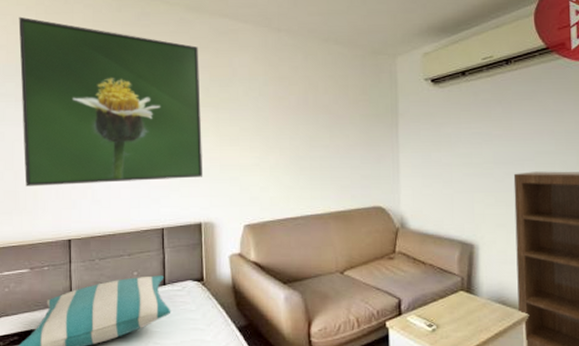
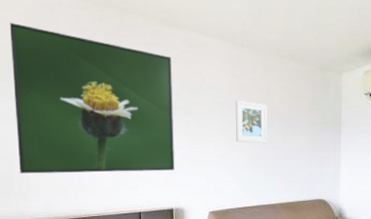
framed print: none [272,92,311,142] -> present [235,100,267,143]

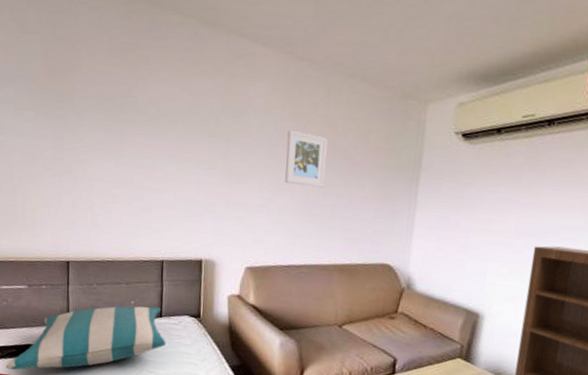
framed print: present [9,22,175,174] -> none [18,12,212,213]

